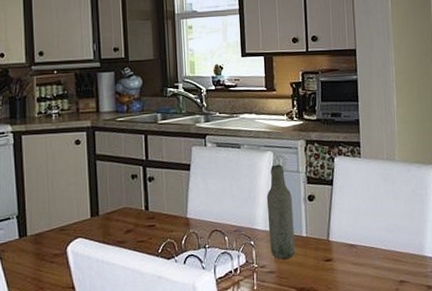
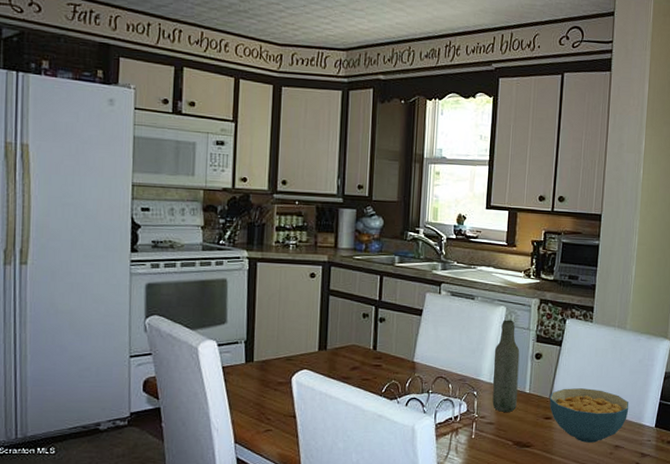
cereal bowl: none [327,225,409,281] -> present [549,388,629,443]

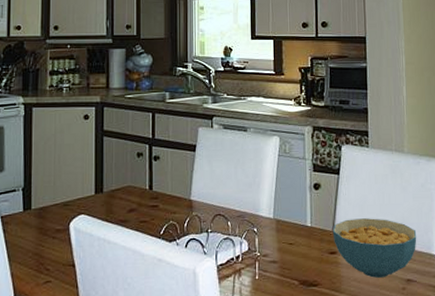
bottle: present [492,320,520,412] -> none [271,150,299,249]

